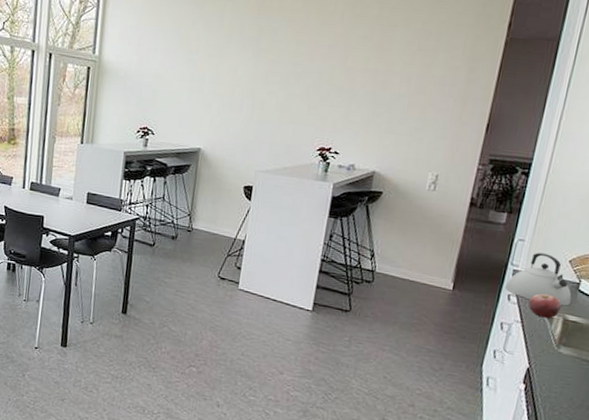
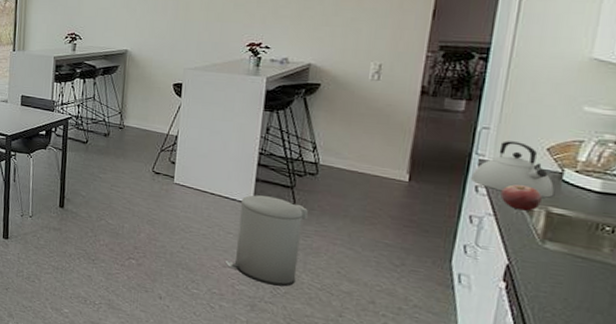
pedal bin: none [282,302,362,392] -> present [224,195,308,287]

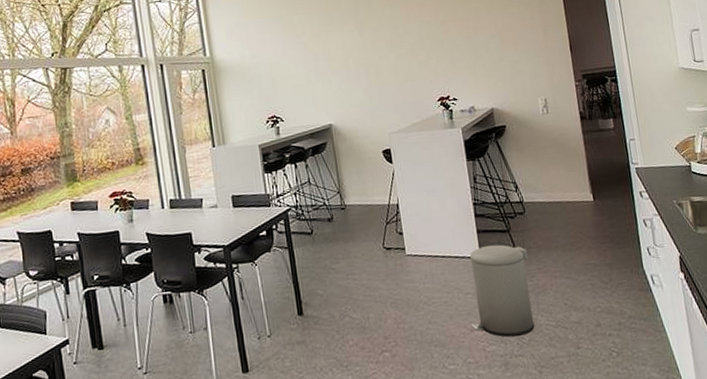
kettle: present [471,141,555,198] -> none [634,146,691,193]
fruit: present [500,184,542,211] -> none [657,182,685,205]

